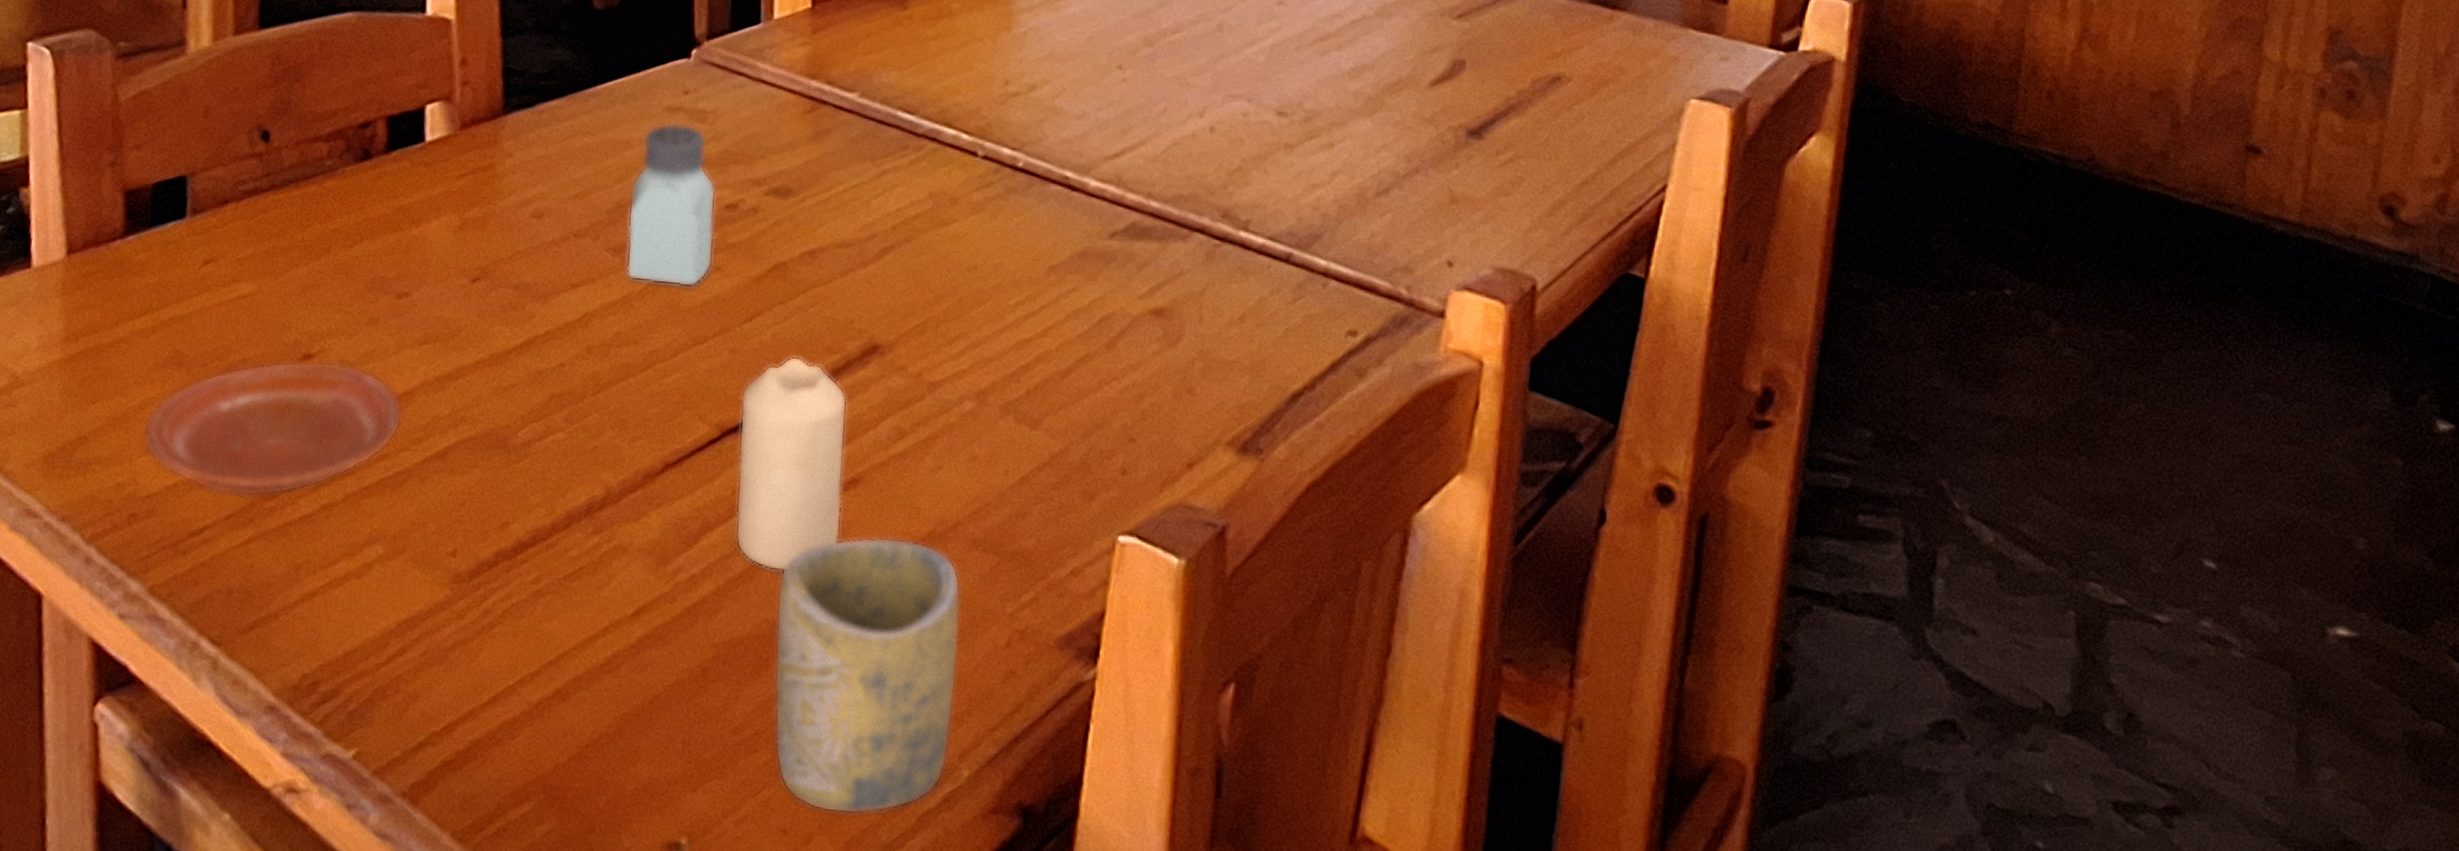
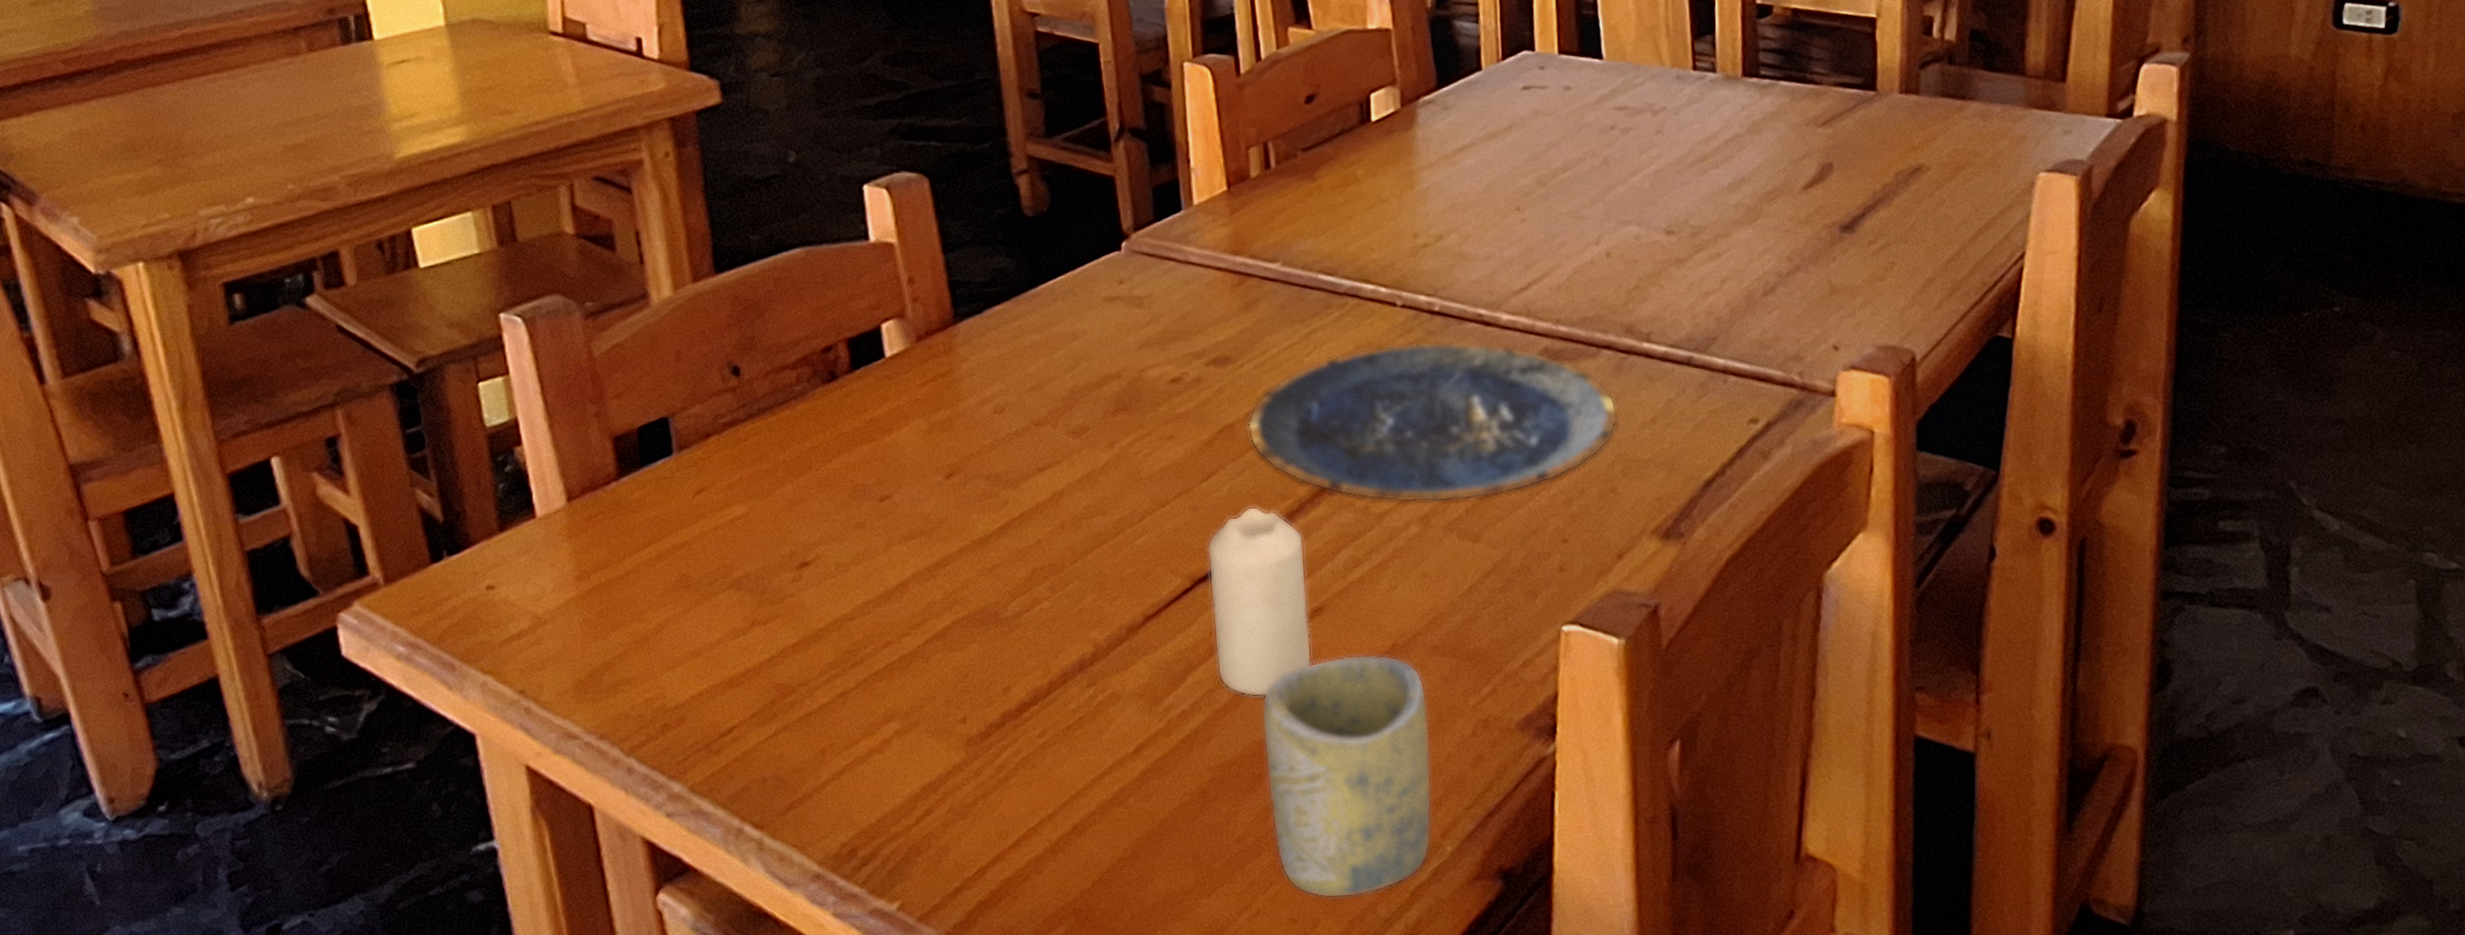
plate: present [143,361,403,497] -> none [663,566,900,696]
saltshaker: present [626,123,716,288] -> none [1081,311,1166,458]
plate: none [801,197,1204,381] -> present [1247,341,1618,503]

